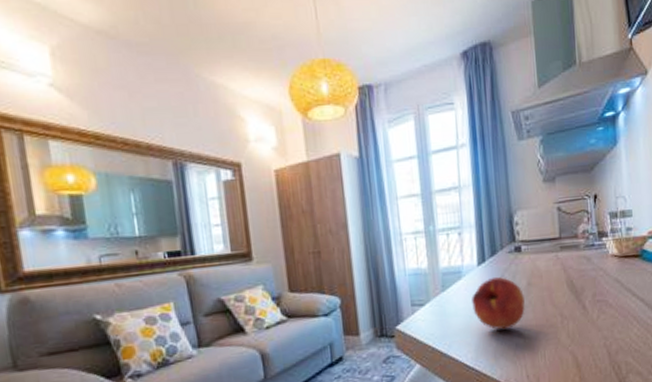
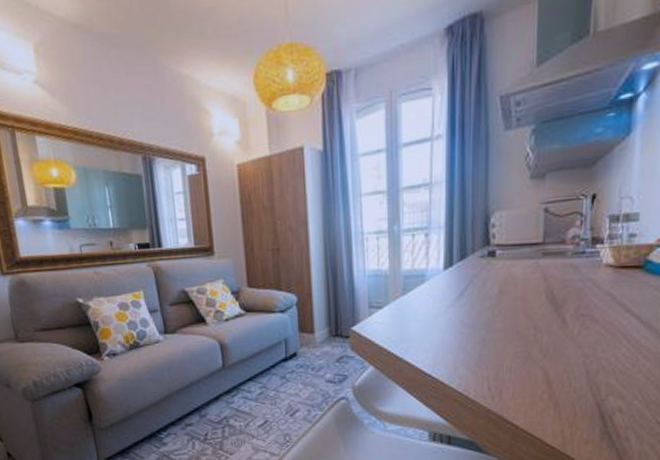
fruit: present [472,276,525,330] -> none [434,282,494,339]

